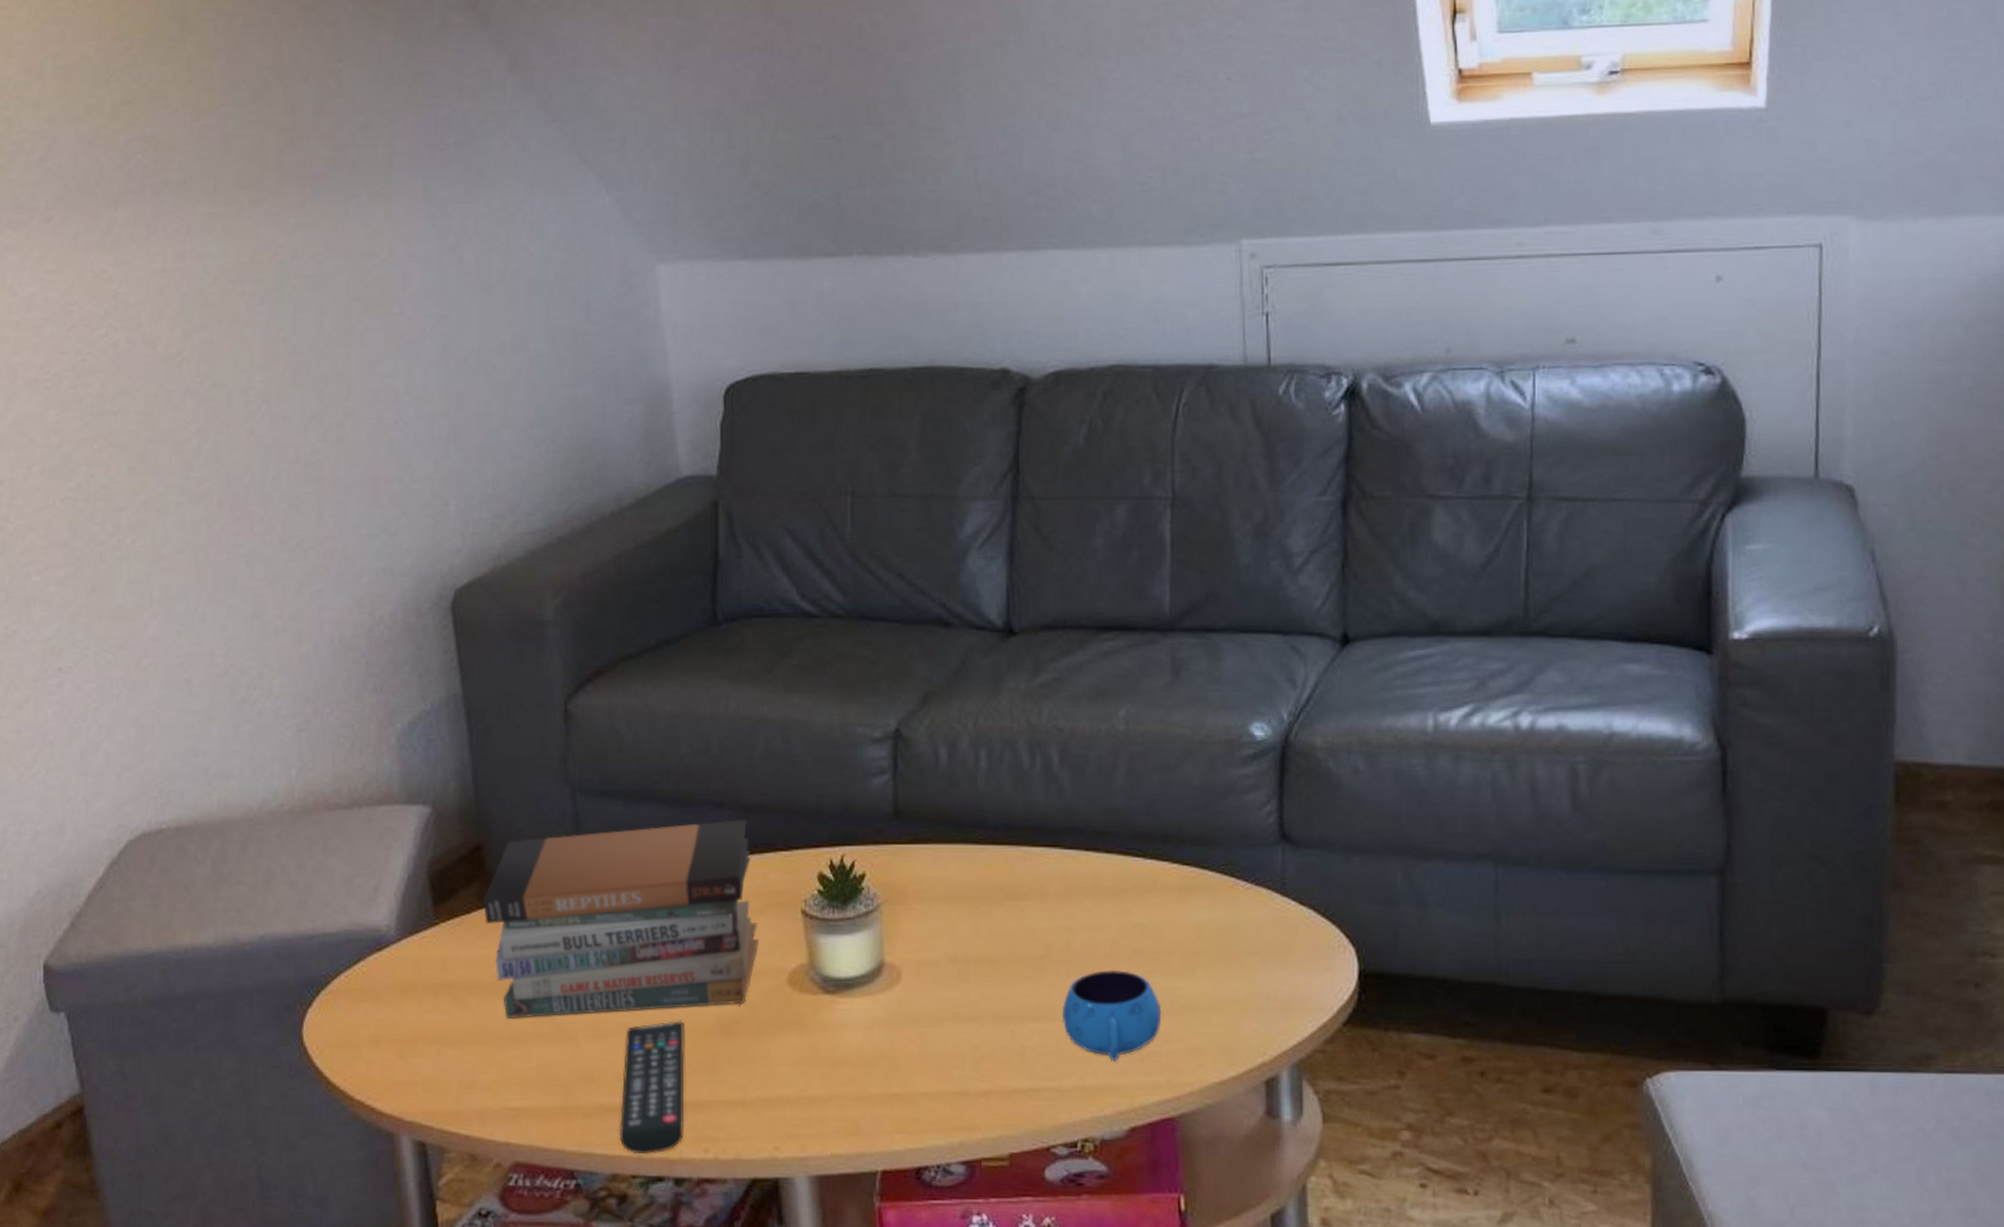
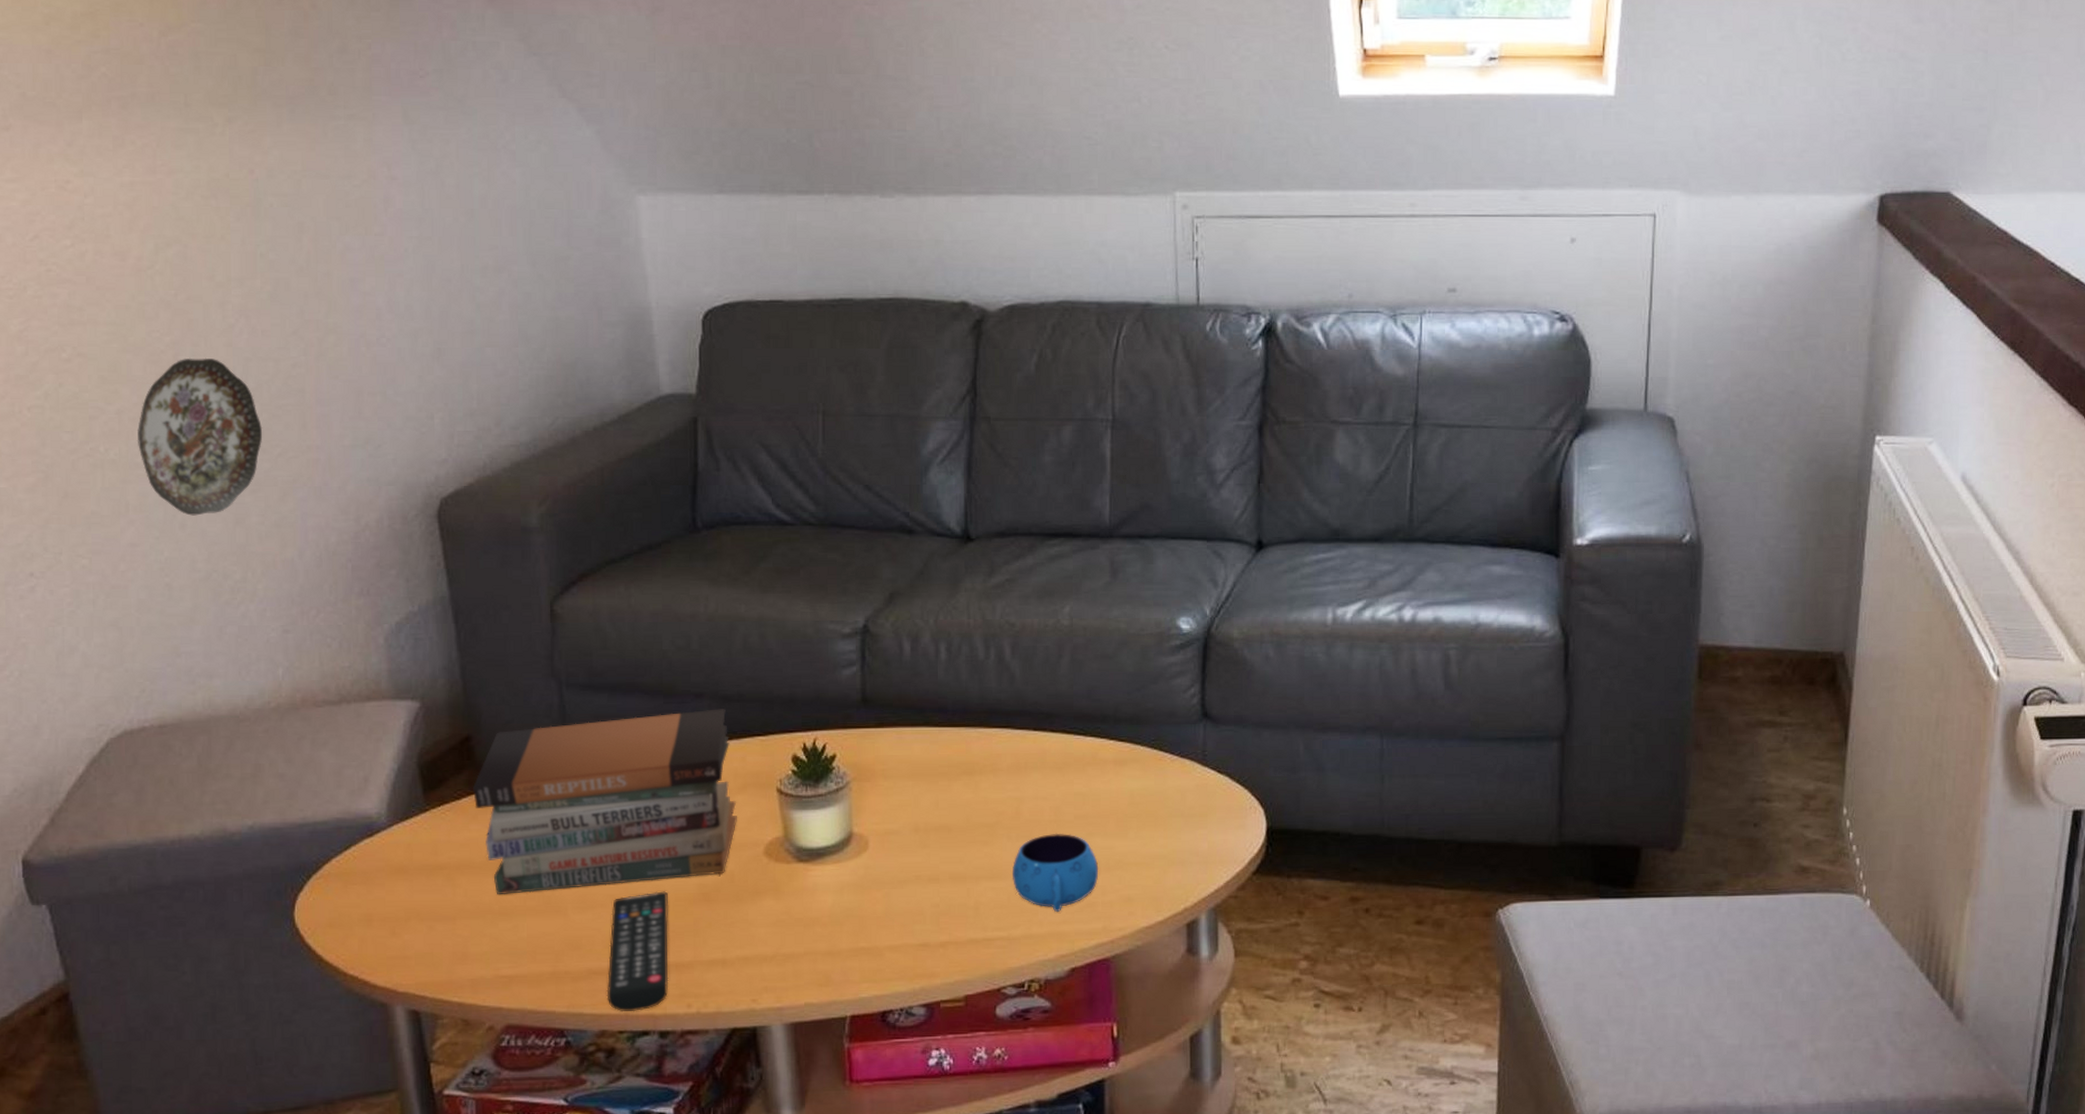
decorative plate: none [162,445,282,609] -> present [138,357,263,516]

